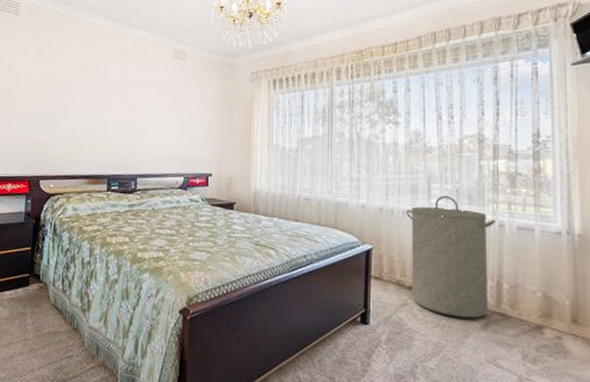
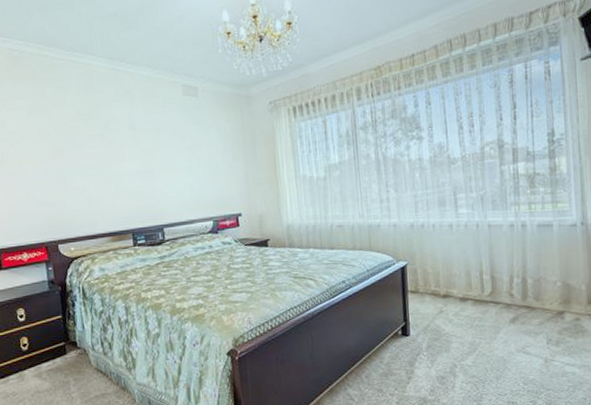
laundry hamper: present [406,195,495,319] -> none [436,204,518,316]

